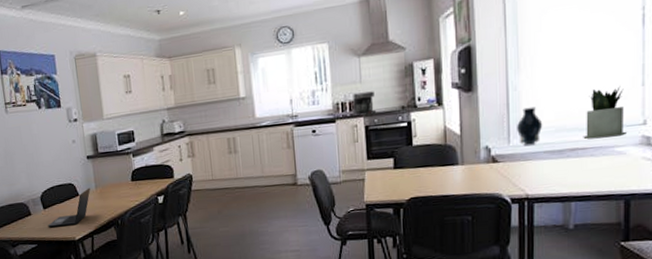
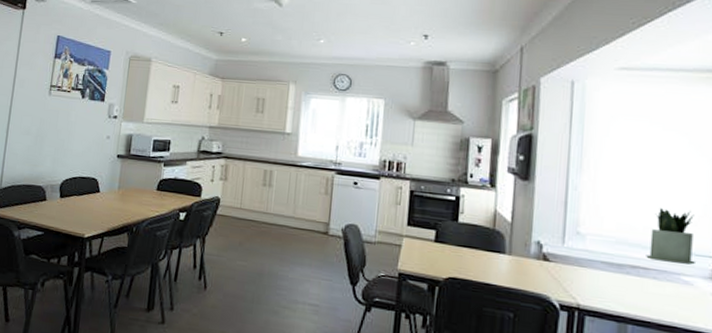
laptop: present [48,187,91,228] -> none [60,186,113,222]
coffee maker: present [352,91,377,116] -> none [399,155,425,180]
vase: present [517,106,543,147] -> none [573,210,603,253]

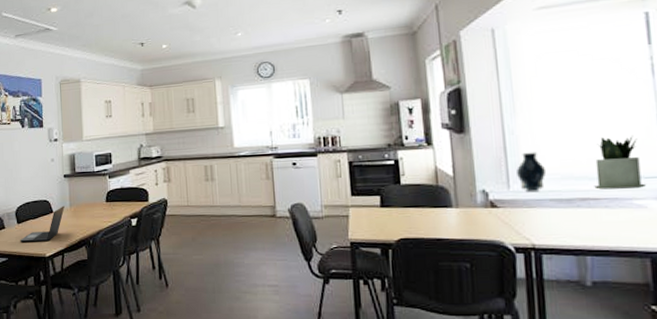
laptop: none [60,186,113,222] -> present [20,205,65,243]
vase: none [573,210,603,253] -> present [517,152,547,193]

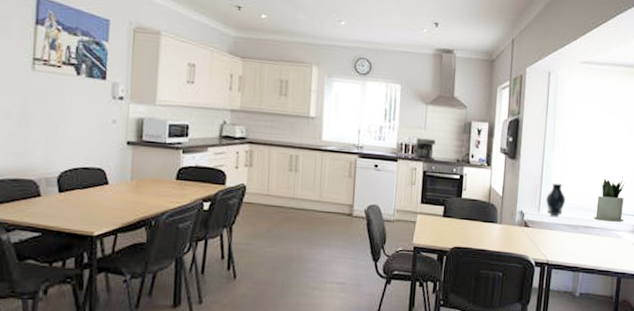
laptop: present [20,205,65,243] -> none [60,177,124,218]
coffee maker: none [335,127,361,151] -> present [414,138,436,161]

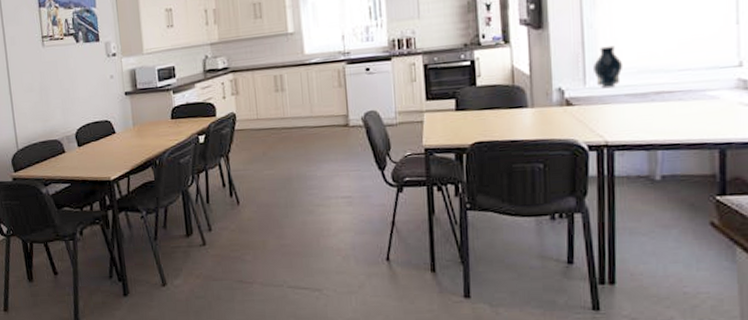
coffee maker: present [414,138,436,161] -> none [410,27,437,53]
planter: present [593,179,625,222] -> none [669,24,720,82]

